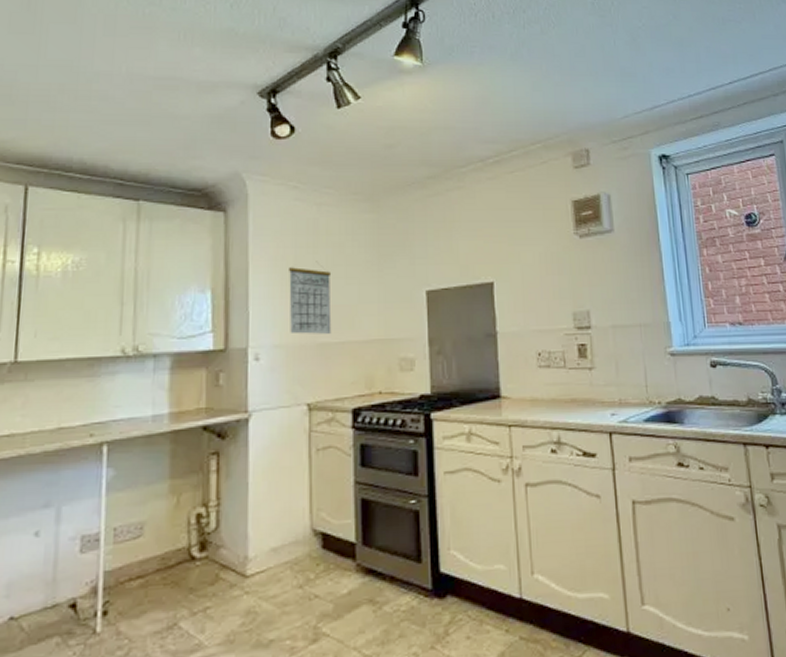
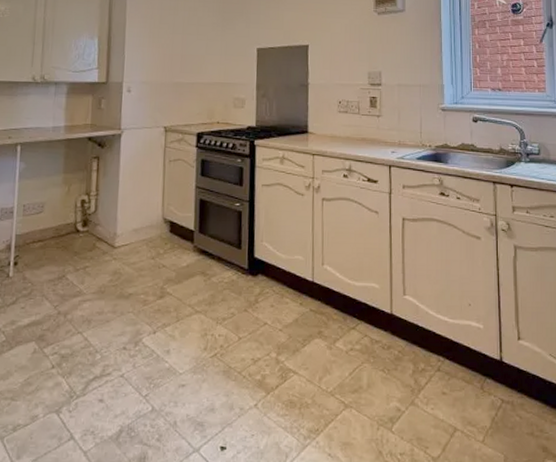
calendar: present [287,261,332,334] -> none [154,20,187,76]

